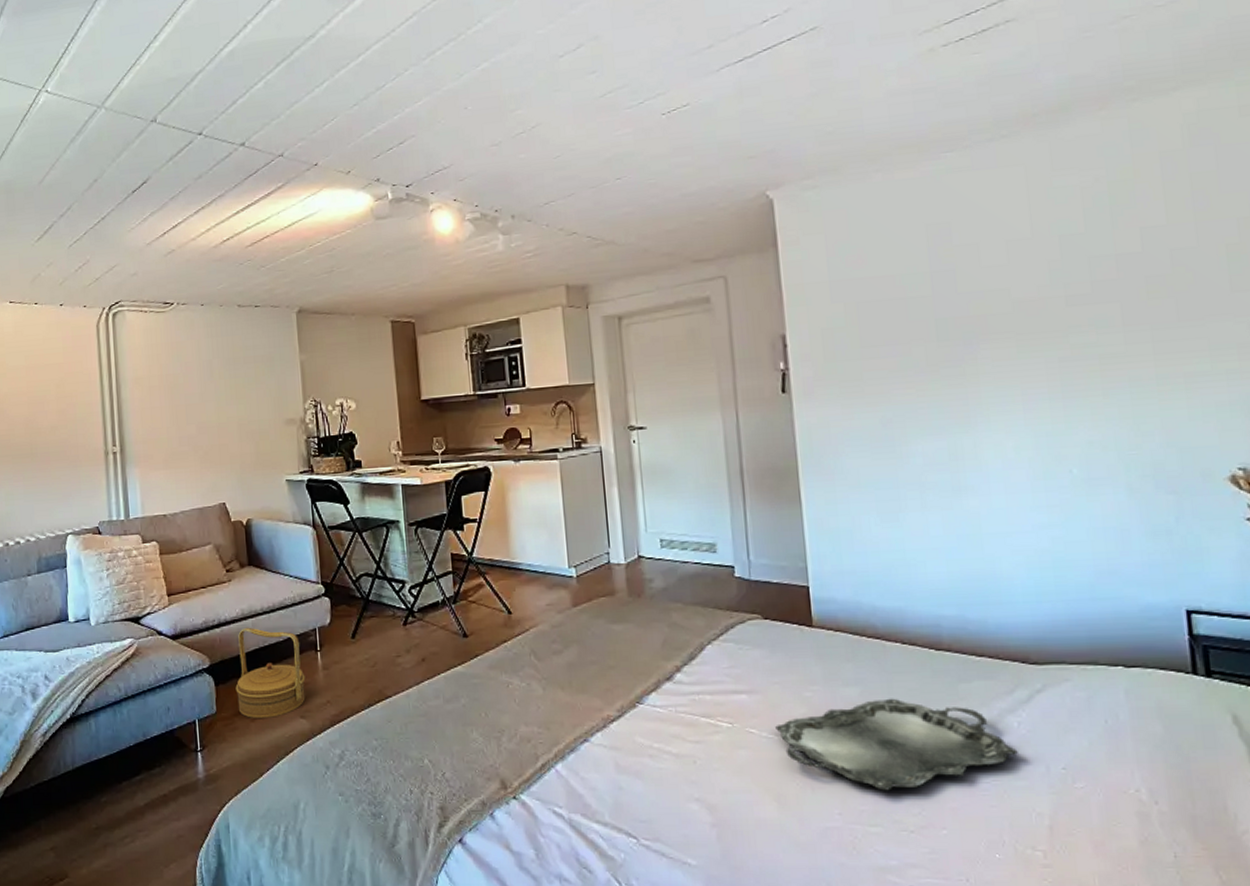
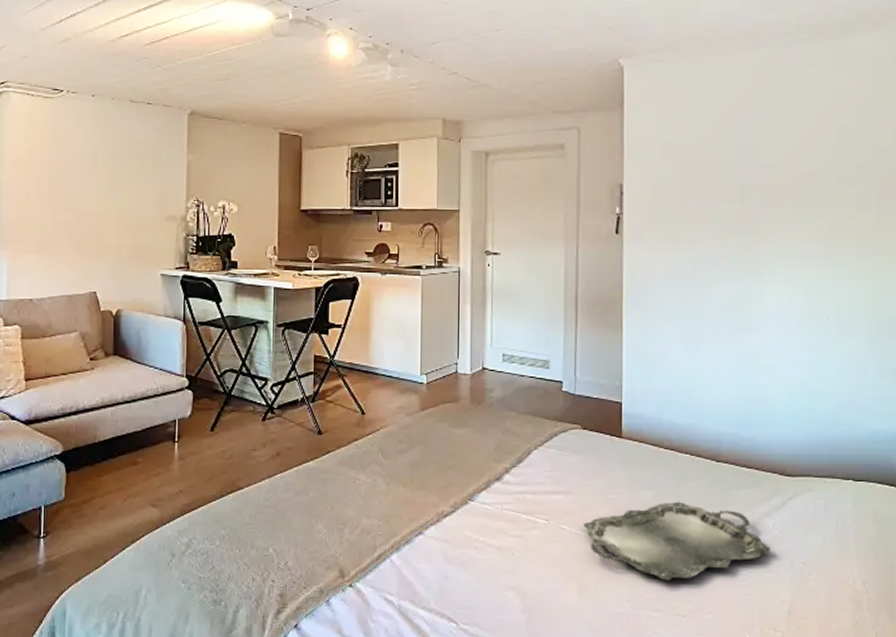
basket: present [235,627,306,719] -> none [87,415,160,507]

